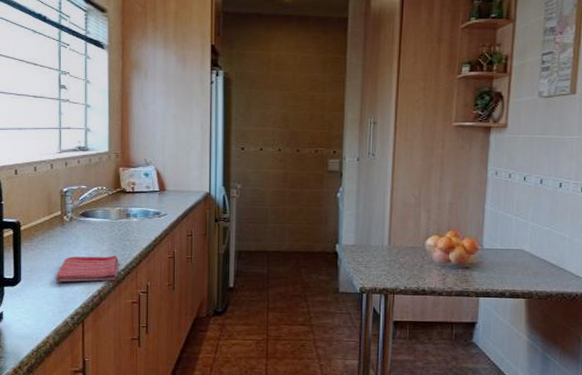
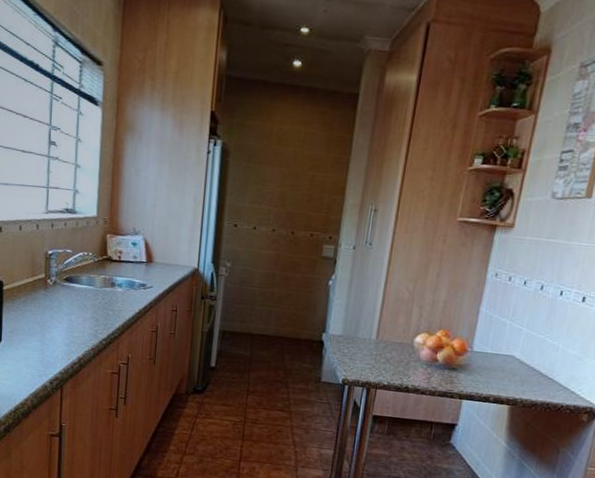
dish towel: present [55,255,119,282] -> none [36,321,101,350]

